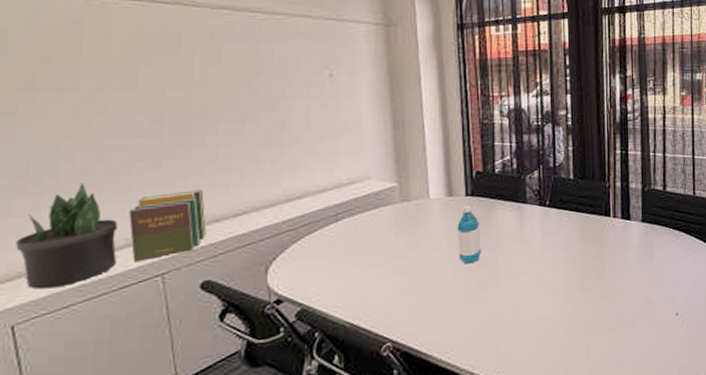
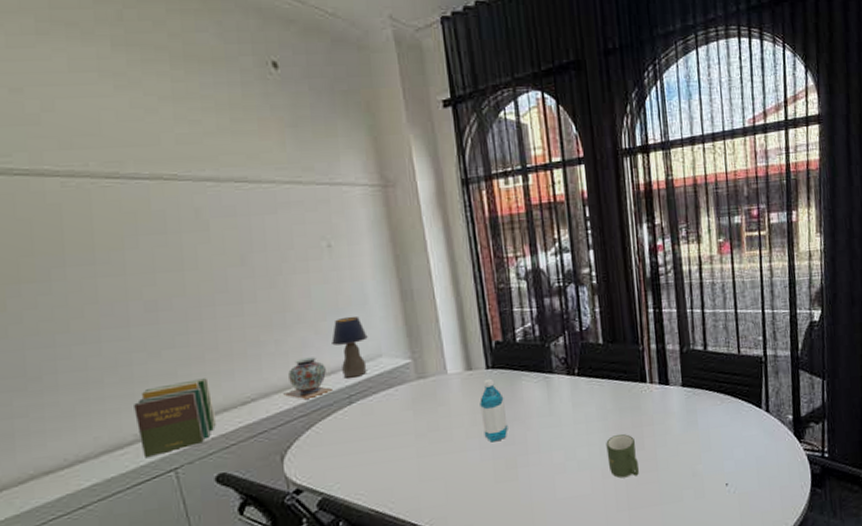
planter: present [16,183,118,289] -> none [23,378,127,491]
decorative vase: none [274,176,322,215] -> present [283,357,334,400]
table lamp: none [325,140,359,197] -> present [331,316,369,378]
mug: none [570,263,598,304] -> present [606,434,639,479]

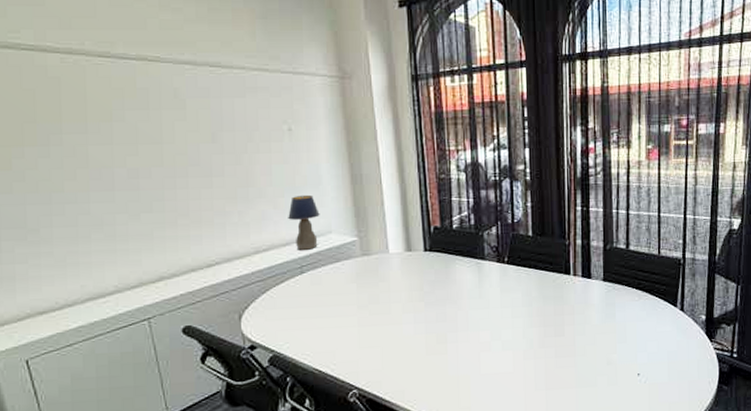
books: present [134,378,217,459] -> none [116,241,186,307]
decorative vase: present [283,357,334,400] -> none [244,229,288,267]
water bottle: present [480,378,508,442] -> none [417,260,441,318]
mug: present [606,434,639,479] -> none [529,320,558,361]

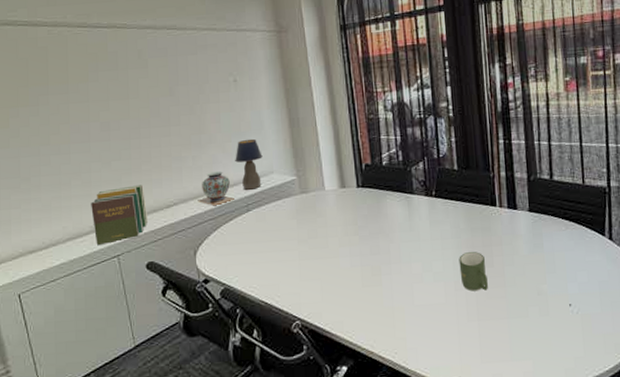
books: none [116,241,186,307] -> present [91,185,149,246]
decorative vase: none [244,229,288,267] -> present [197,171,236,206]
mug: none [529,320,558,361] -> present [459,252,488,292]

